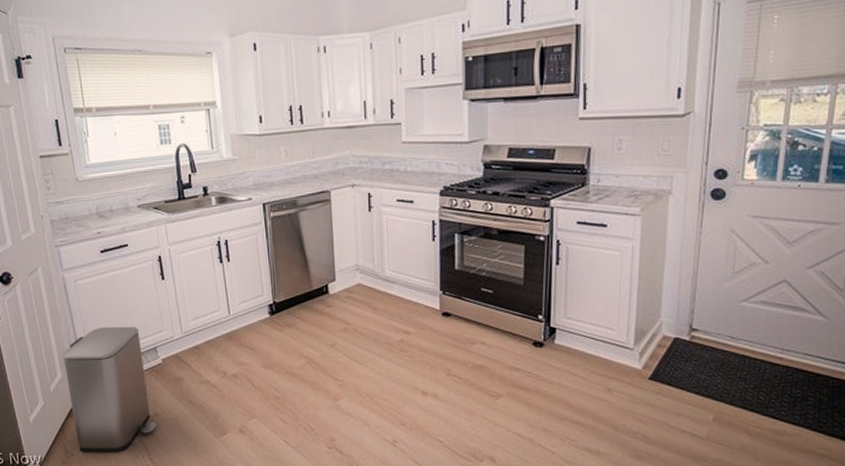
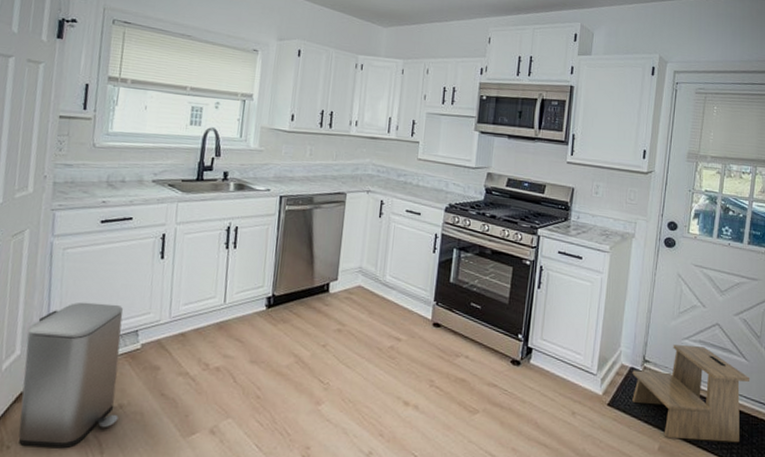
step stool: none [677,308,830,409] -> present [632,345,750,443]

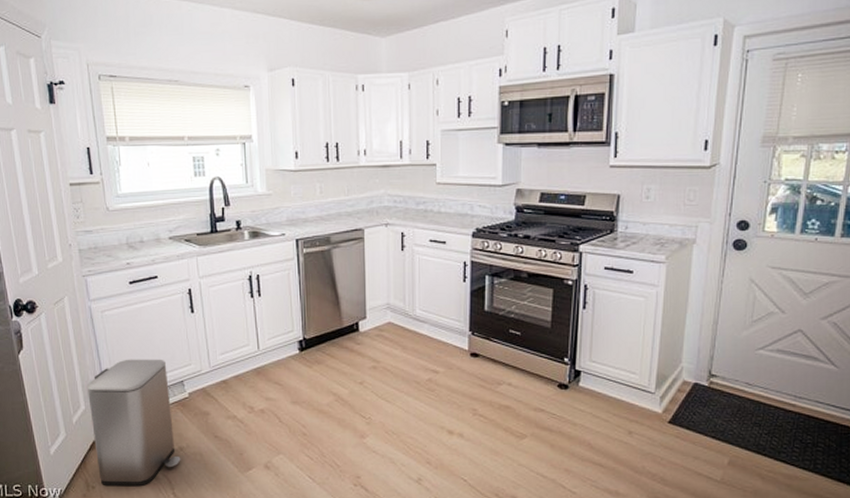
step stool: present [632,345,750,443] -> none [696,356,840,453]

